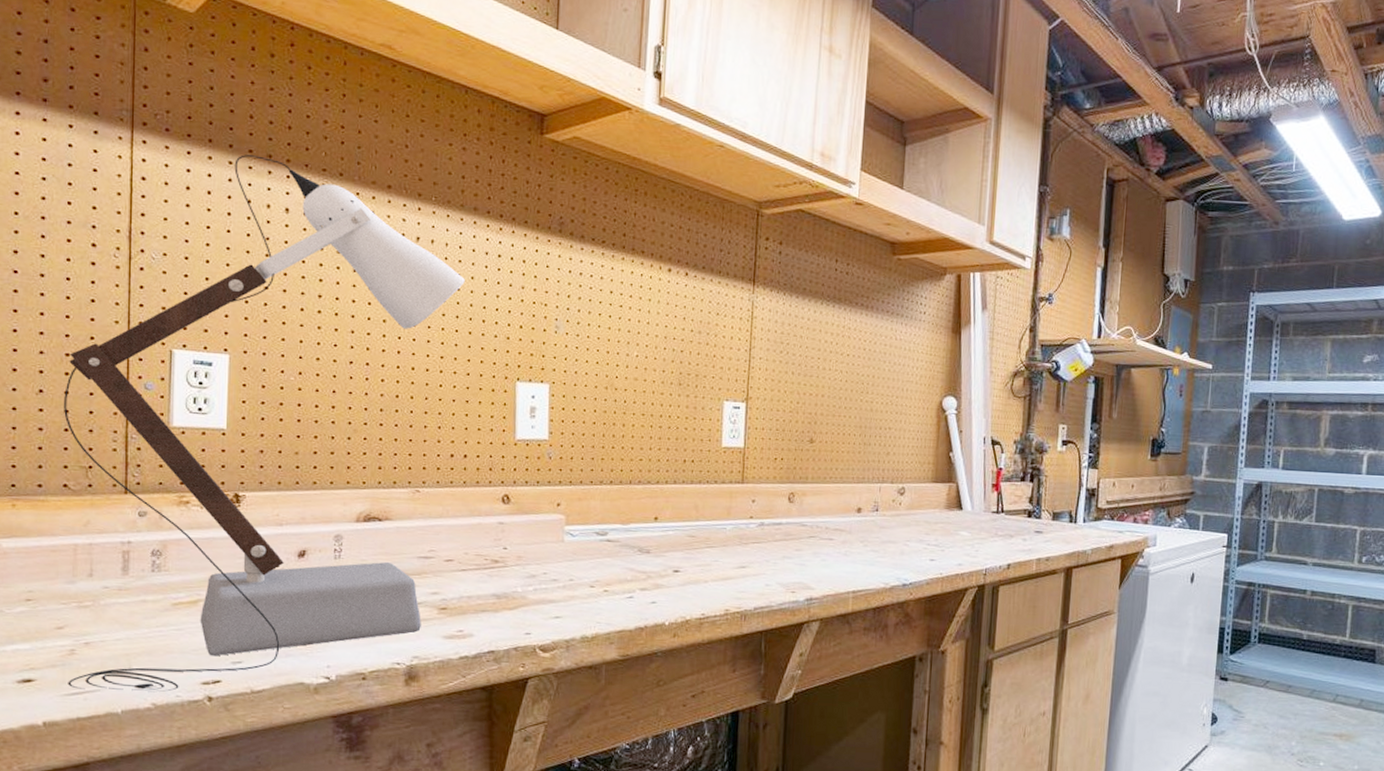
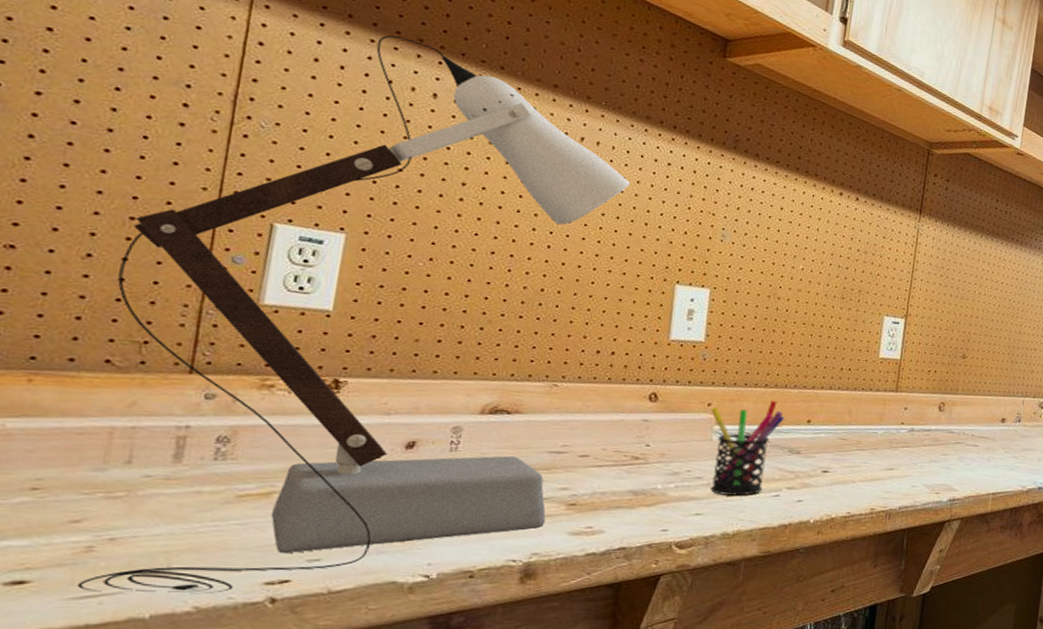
pen holder: none [560,497,632,598] -> present [710,400,785,496]

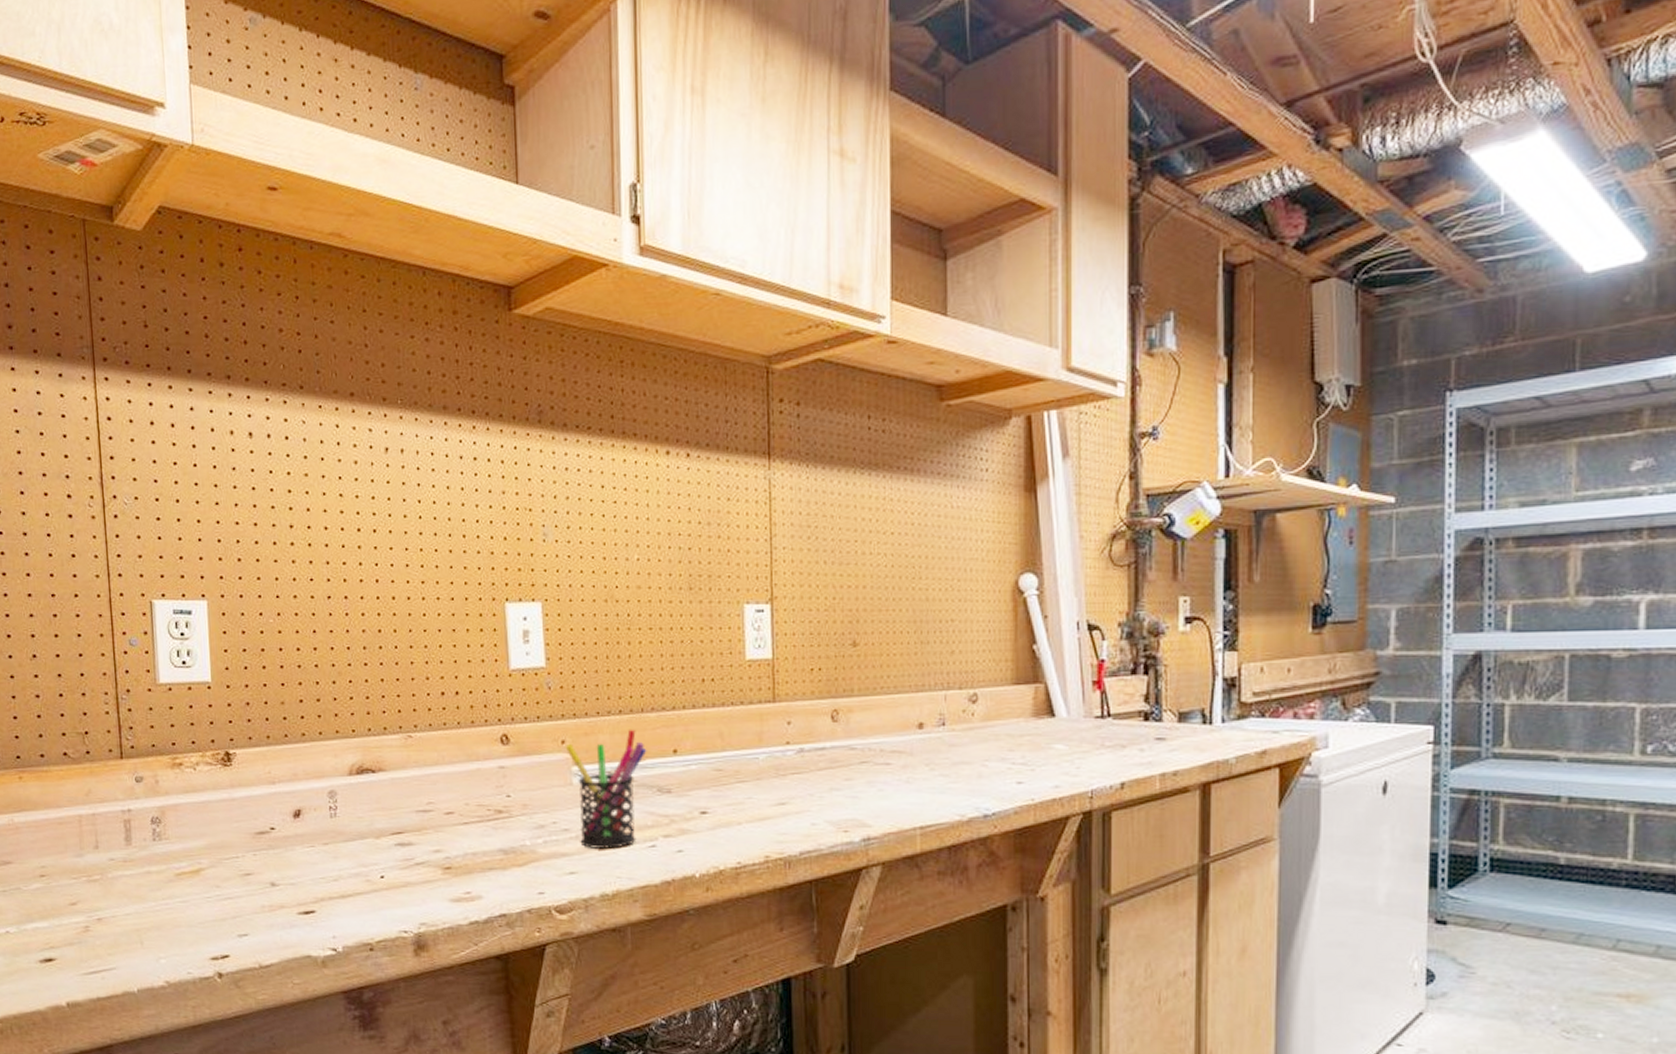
desk lamp: present [77,35,630,594] -> none [56,378,440,970]

